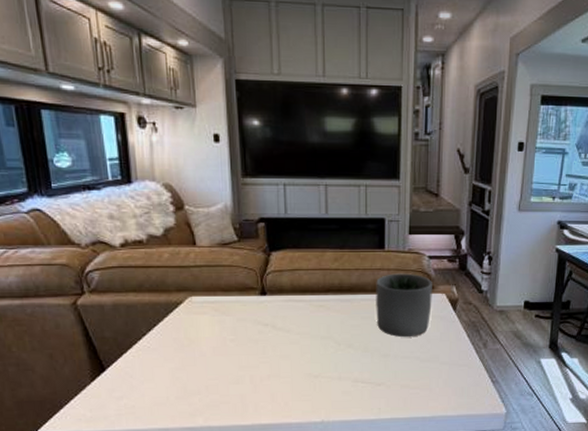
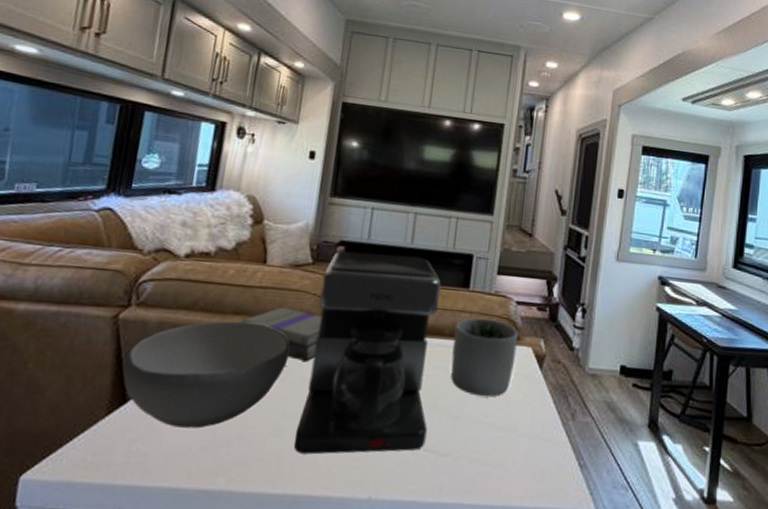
decorative bowl: none [93,297,234,385] -> present [122,321,290,429]
books: none [185,281,257,324] -> present [241,307,322,361]
coffee maker: none [249,225,362,395] -> present [294,250,442,455]

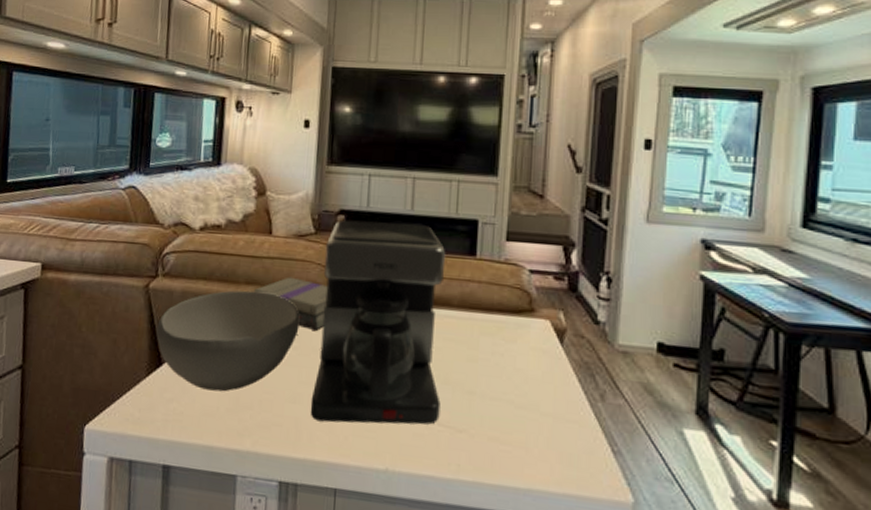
planter: present [451,317,518,397] -> none [461,287,533,372]

